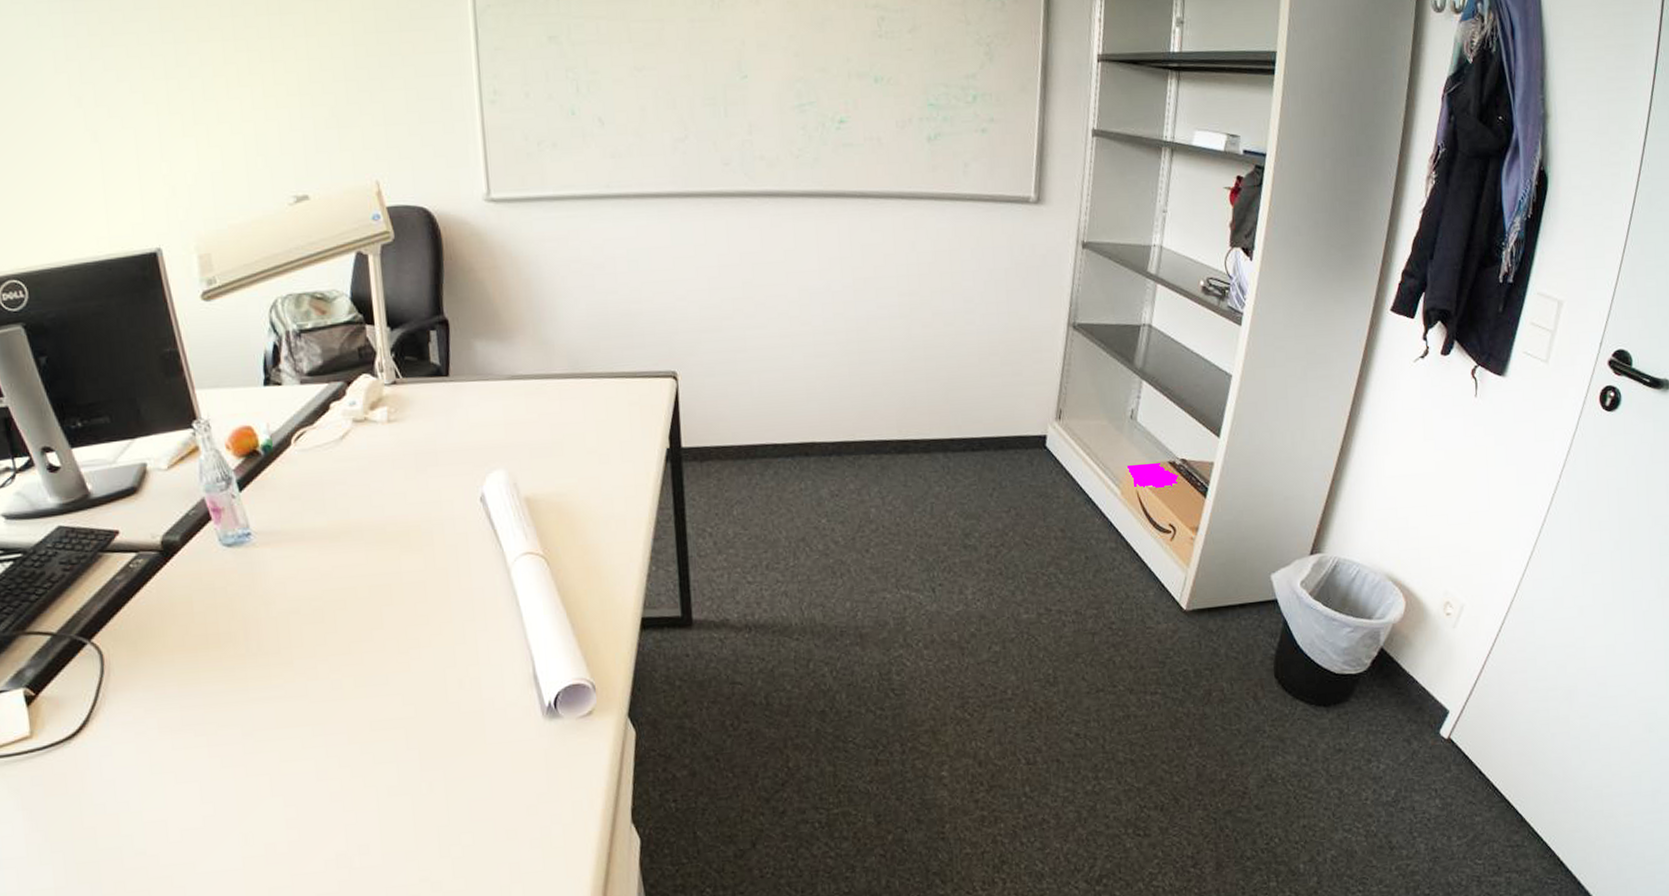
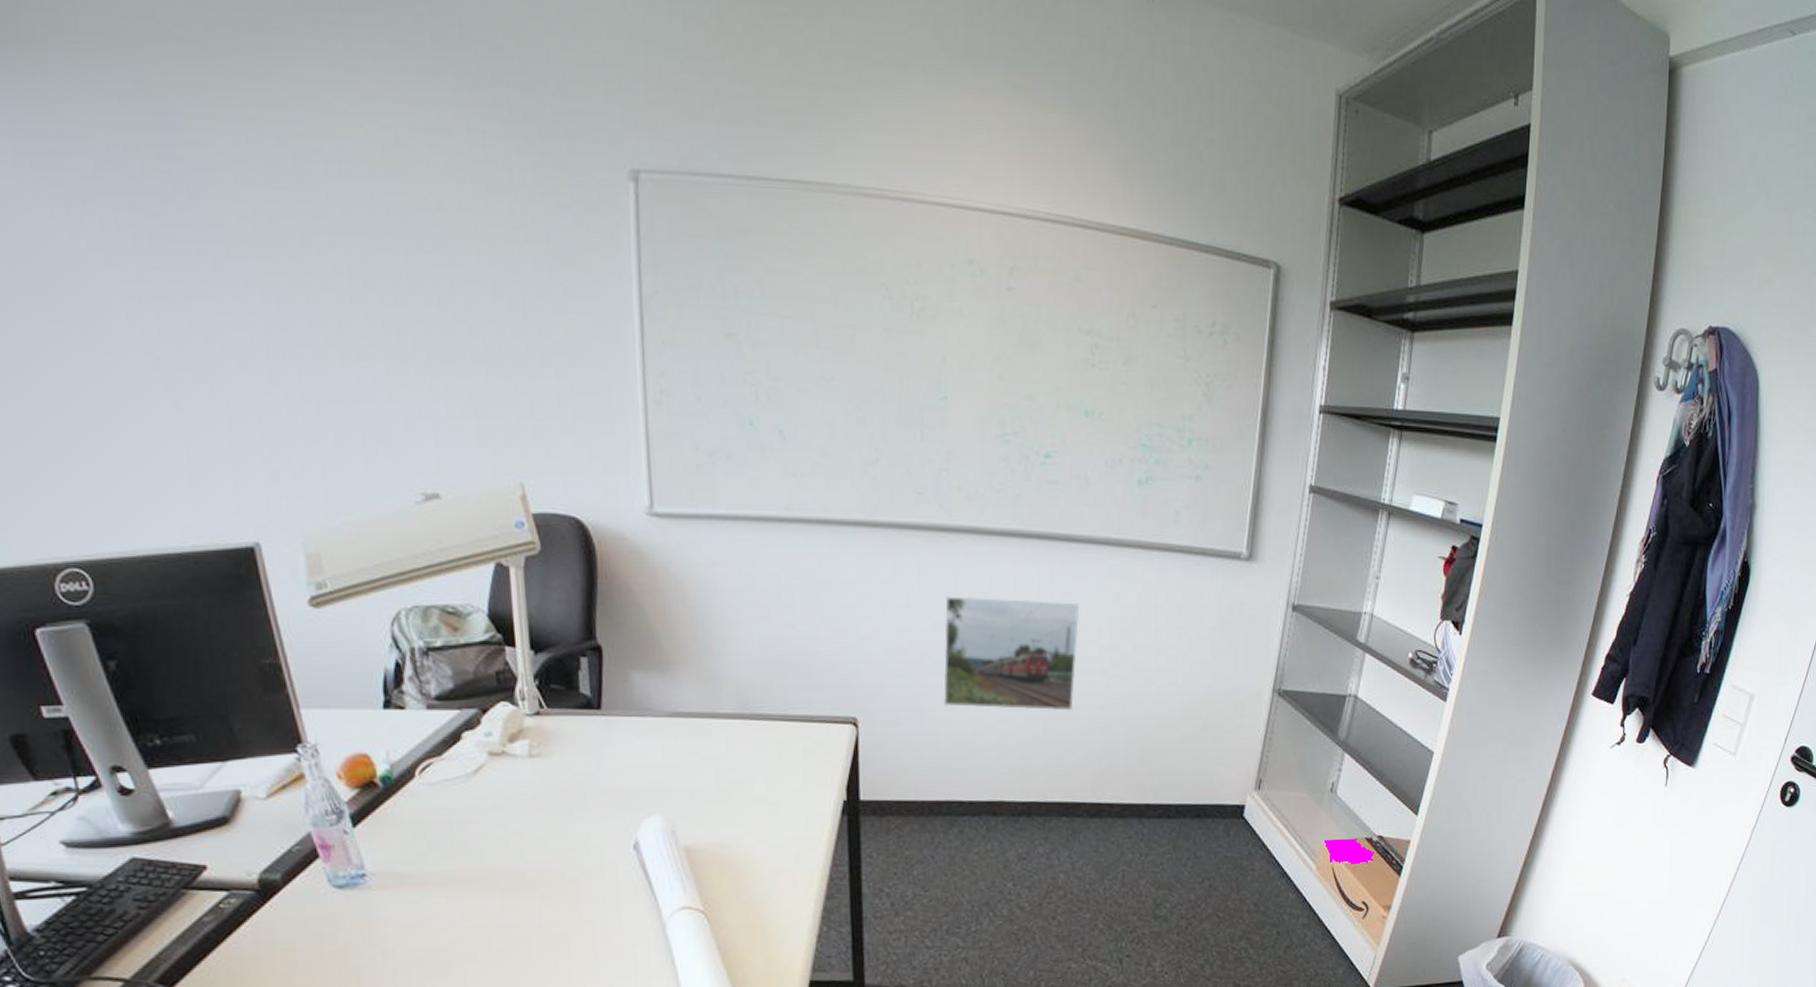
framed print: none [753,254,878,357] -> present [942,596,1080,711]

